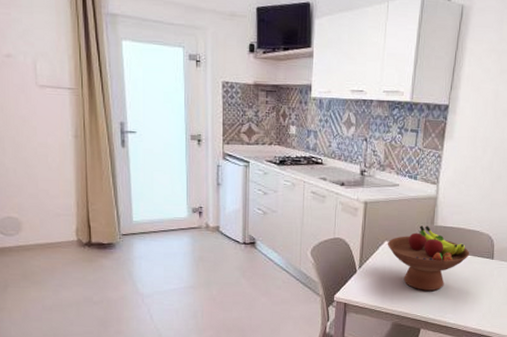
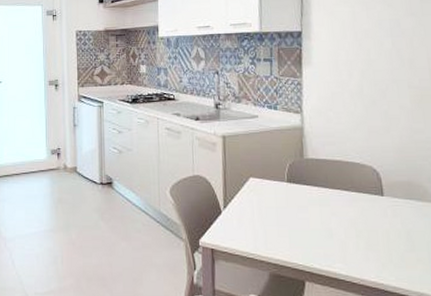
fruit bowl: present [387,226,470,291] -> none [252,159,353,234]

